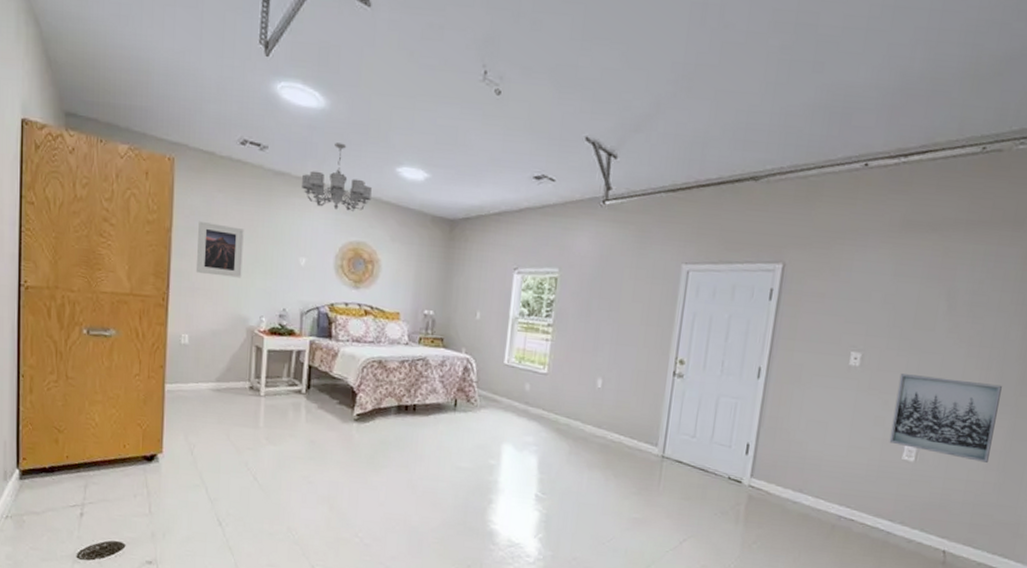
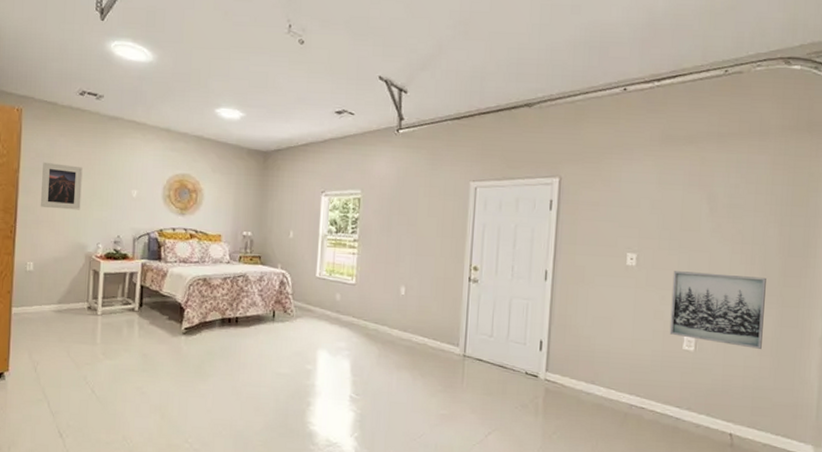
chandelier: present [302,143,372,213] -> none [133,90,194,149]

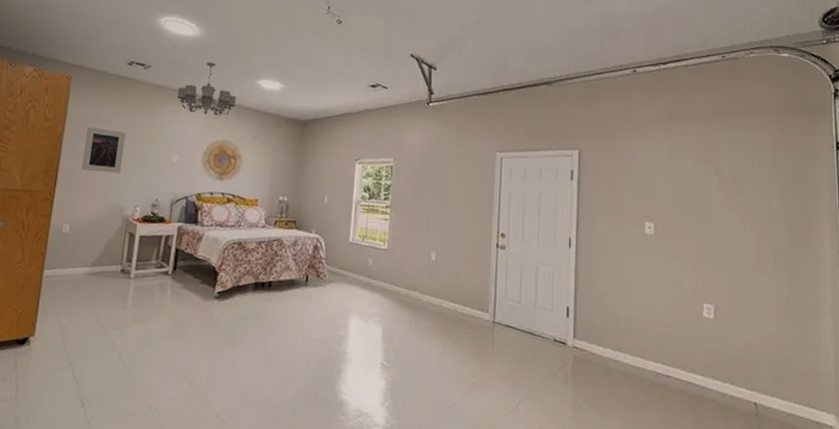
chandelier: none [133,90,194,149] -> present [177,62,236,117]
wall art: present [669,271,766,349] -> none [689,240,777,317]

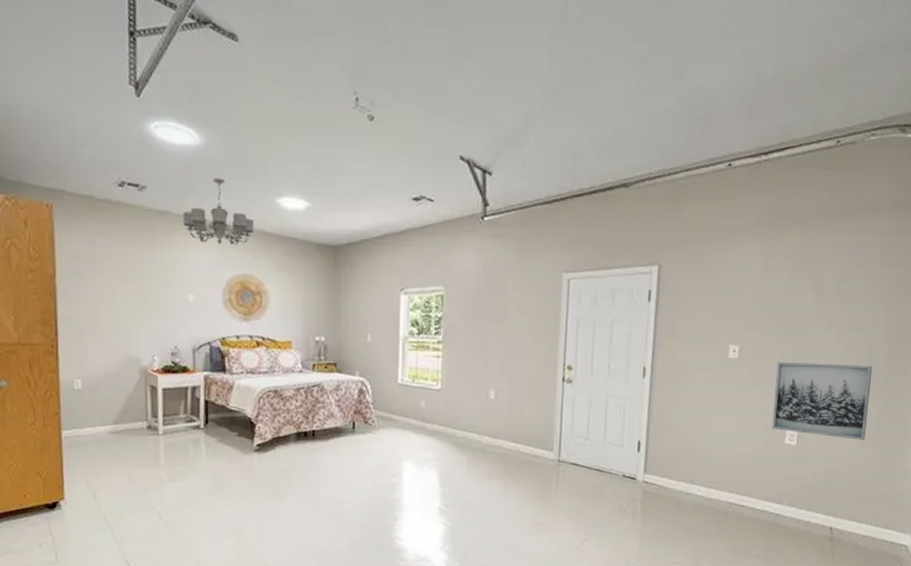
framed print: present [81,126,126,174] -> none [82,265,130,319]
wall art: none [689,240,777,317] -> present [771,362,872,440]

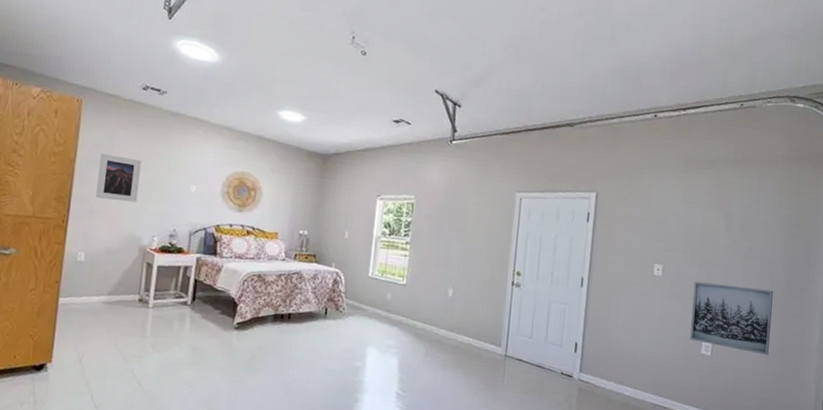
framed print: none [82,265,130,319] -> present [95,153,142,203]
chandelier: present [183,178,254,246] -> none [195,90,256,148]

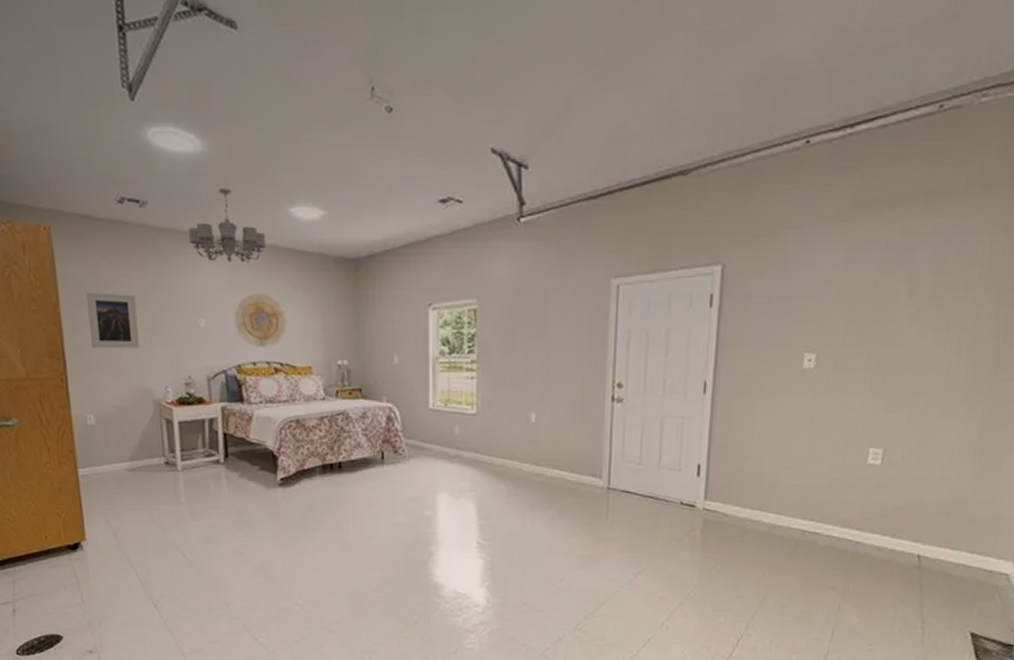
chandelier: none [195,90,256,148] -> present [189,188,266,264]
wall art: present [689,282,773,355] -> none [852,370,974,457]

